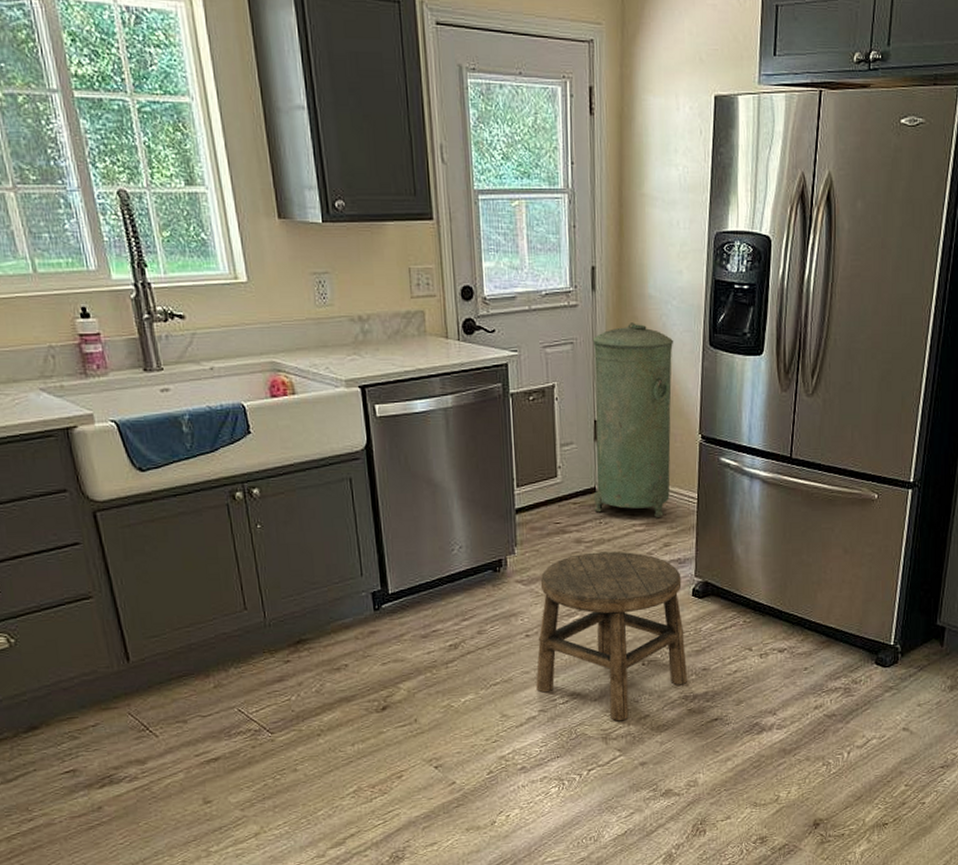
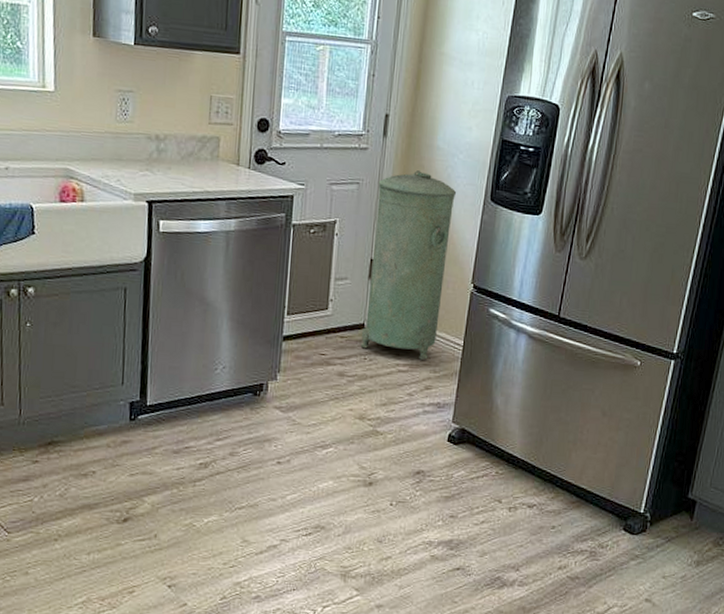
stool: present [536,551,688,721] -> none [281,387,439,560]

